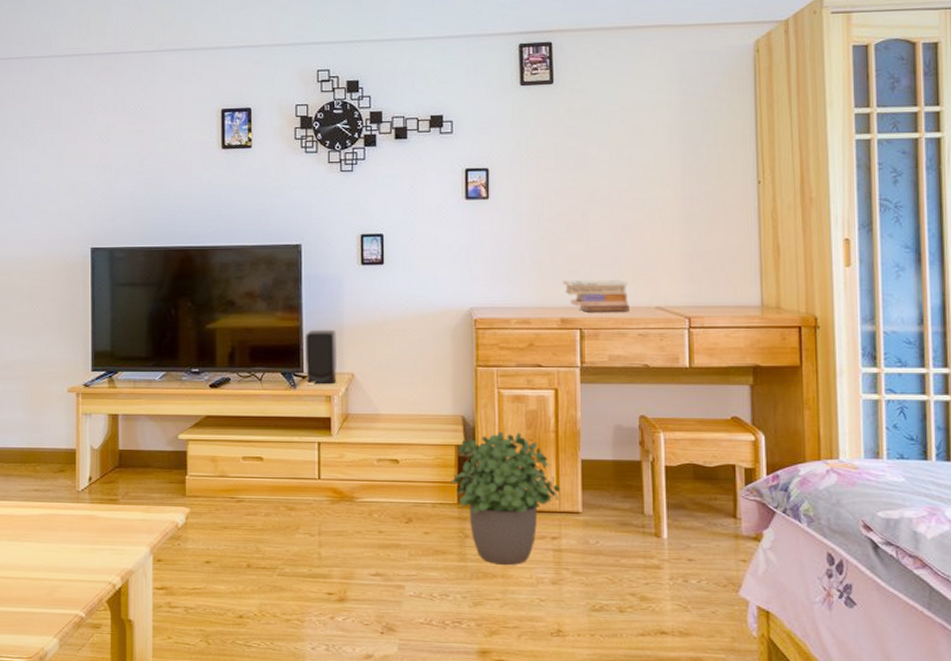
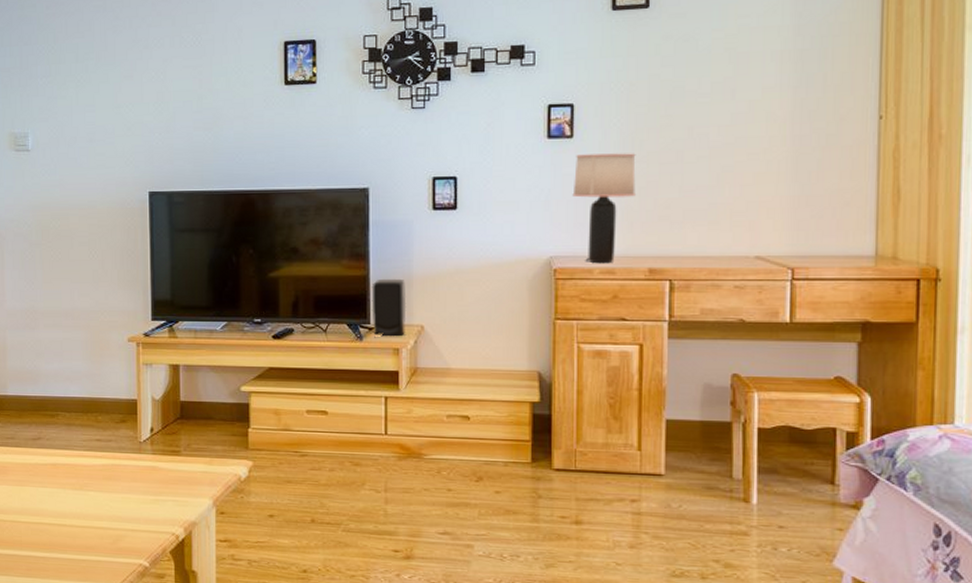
potted plant: present [451,432,560,565] -> none [524,389,641,527]
table lamp: none [489,213,546,314] -> present [572,153,636,264]
books: present [562,279,629,312] -> none [651,226,726,262]

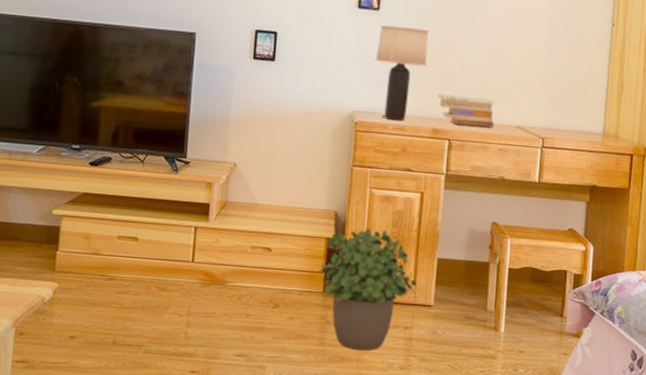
speaker: present [371,278,407,337] -> none [188,117,223,172]
potted plant: none [524,389,641,527] -> present [318,228,416,351]
books: none [651,226,726,262] -> present [437,94,494,128]

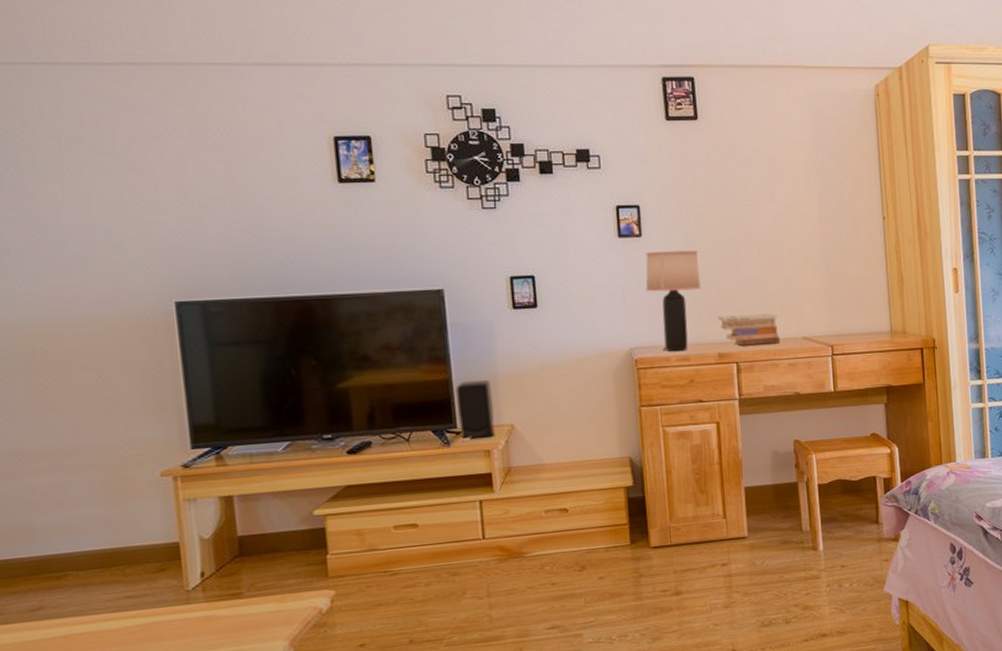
speaker: none [188,117,223,172] -> present [455,379,495,440]
potted plant: present [318,228,416,351] -> none [622,468,727,598]

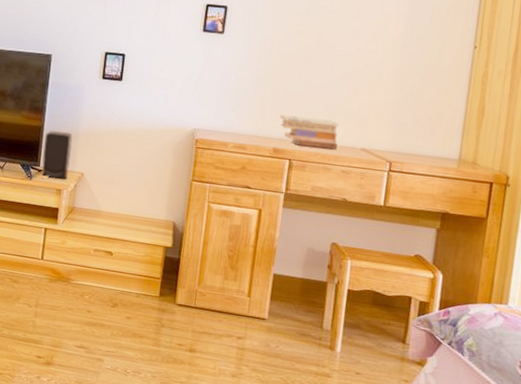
table lamp: present [645,250,701,352] -> none [218,48,274,140]

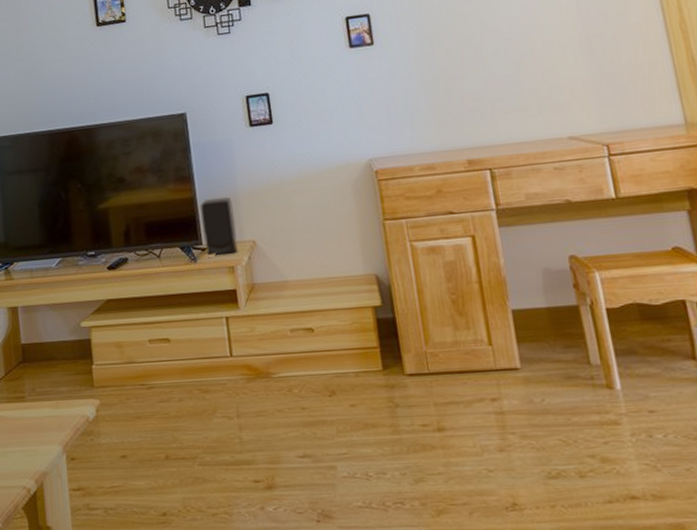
books: present [279,114,339,150] -> none [463,112,541,151]

